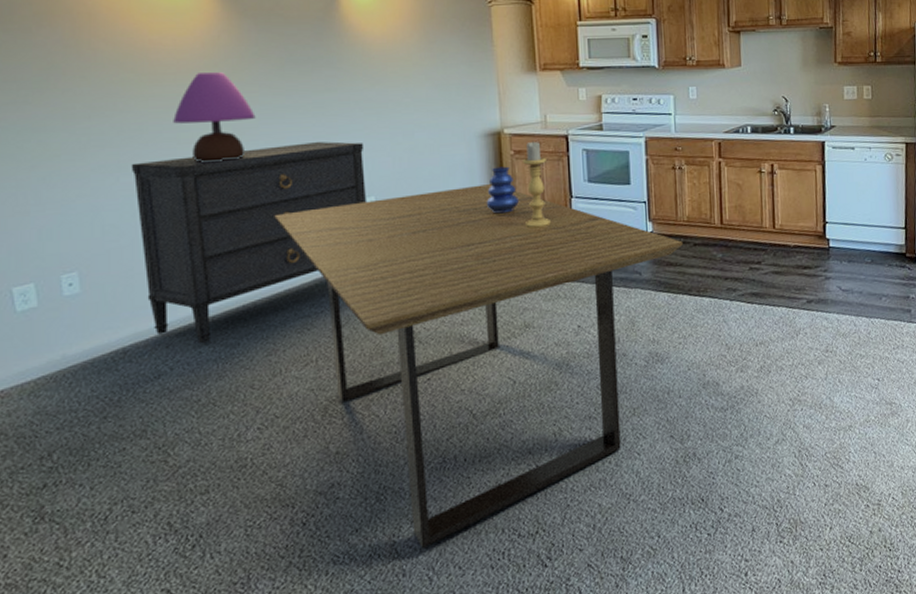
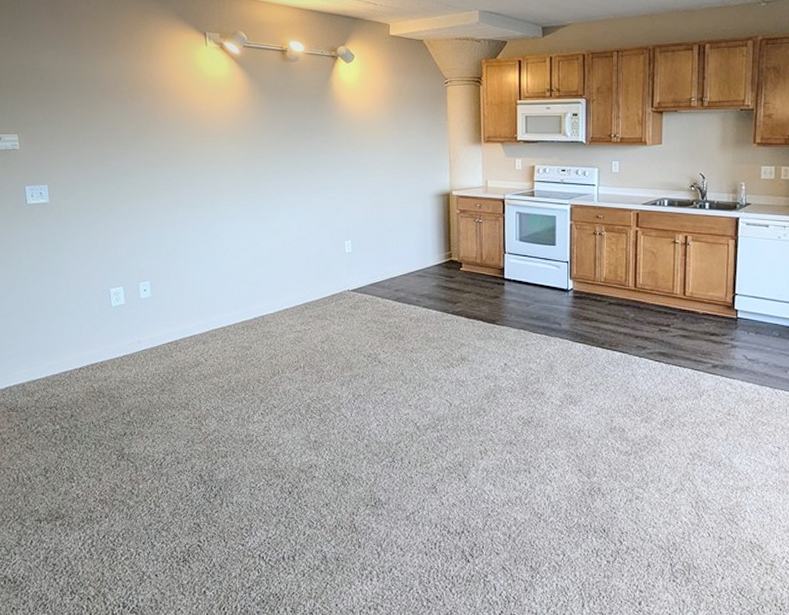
dresser: present [131,141,366,344] -> none [185,194,345,344]
table lamp: present [173,72,256,162] -> none [214,136,269,205]
dining table: present [274,183,683,549] -> none [279,236,599,529]
vase: present [486,166,519,214] -> none [435,223,461,262]
candle holder: present [523,141,551,229] -> none [466,202,486,277]

